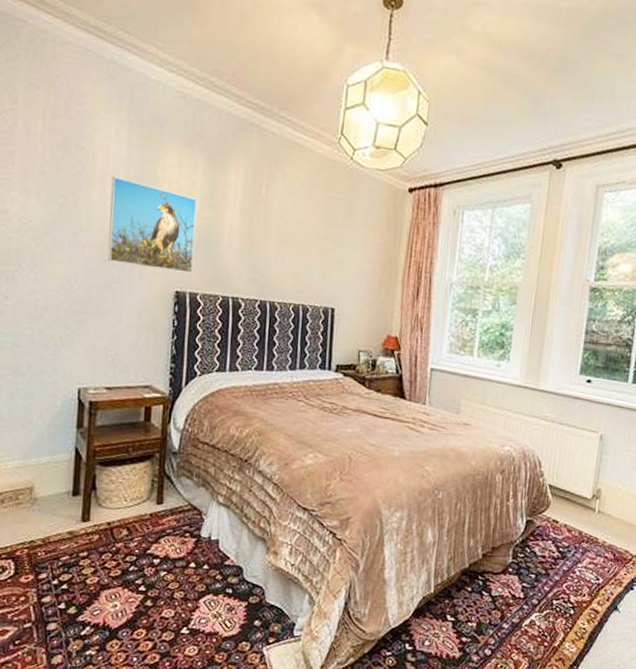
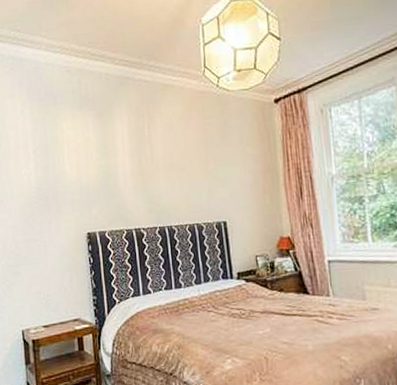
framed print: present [107,176,197,273] -> none [23,147,99,219]

